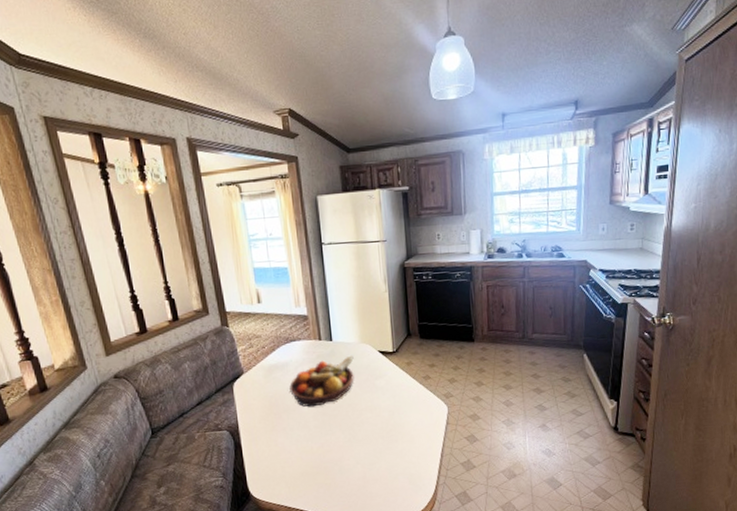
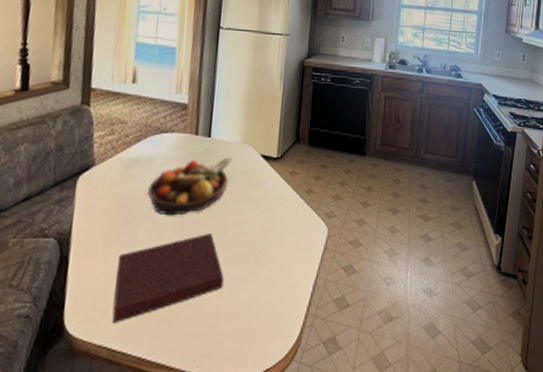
notebook: none [277,418,365,489] -> present [111,234,224,323]

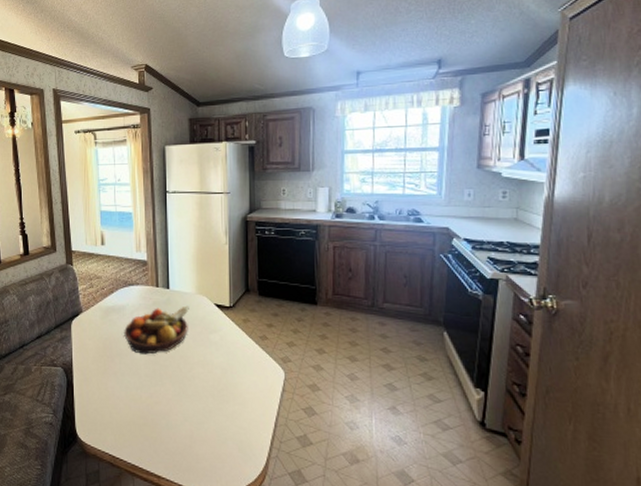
notebook: present [111,234,224,323] -> none [108,370,194,436]

